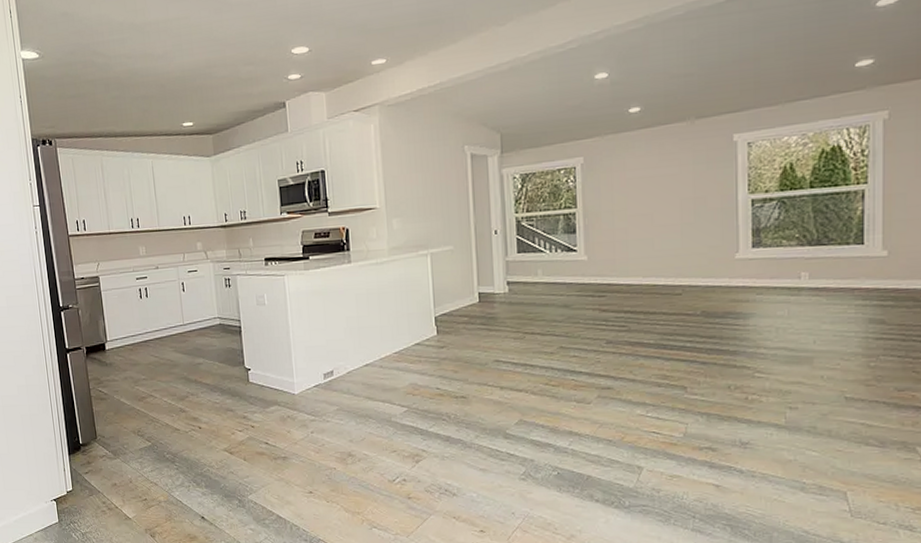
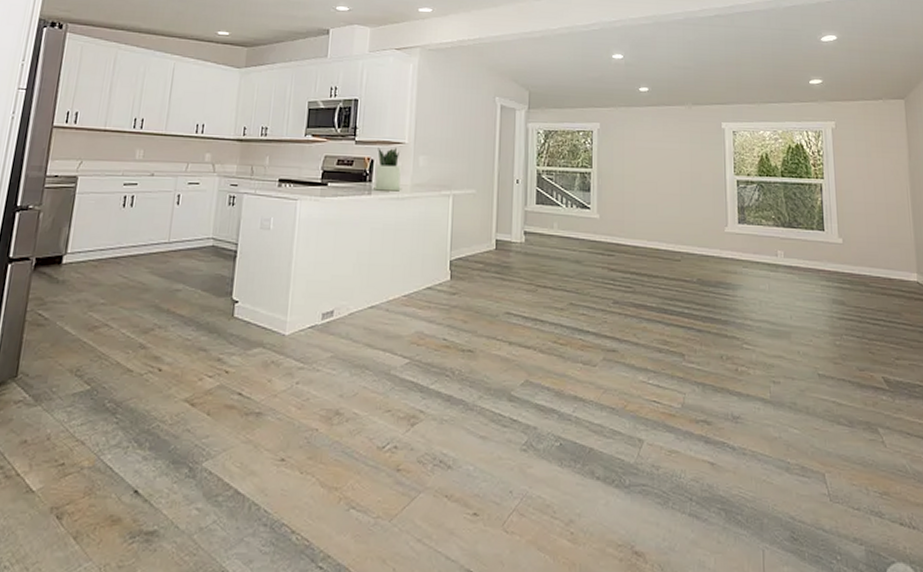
planter: none [351,213,380,259] -> present [373,147,403,192]

